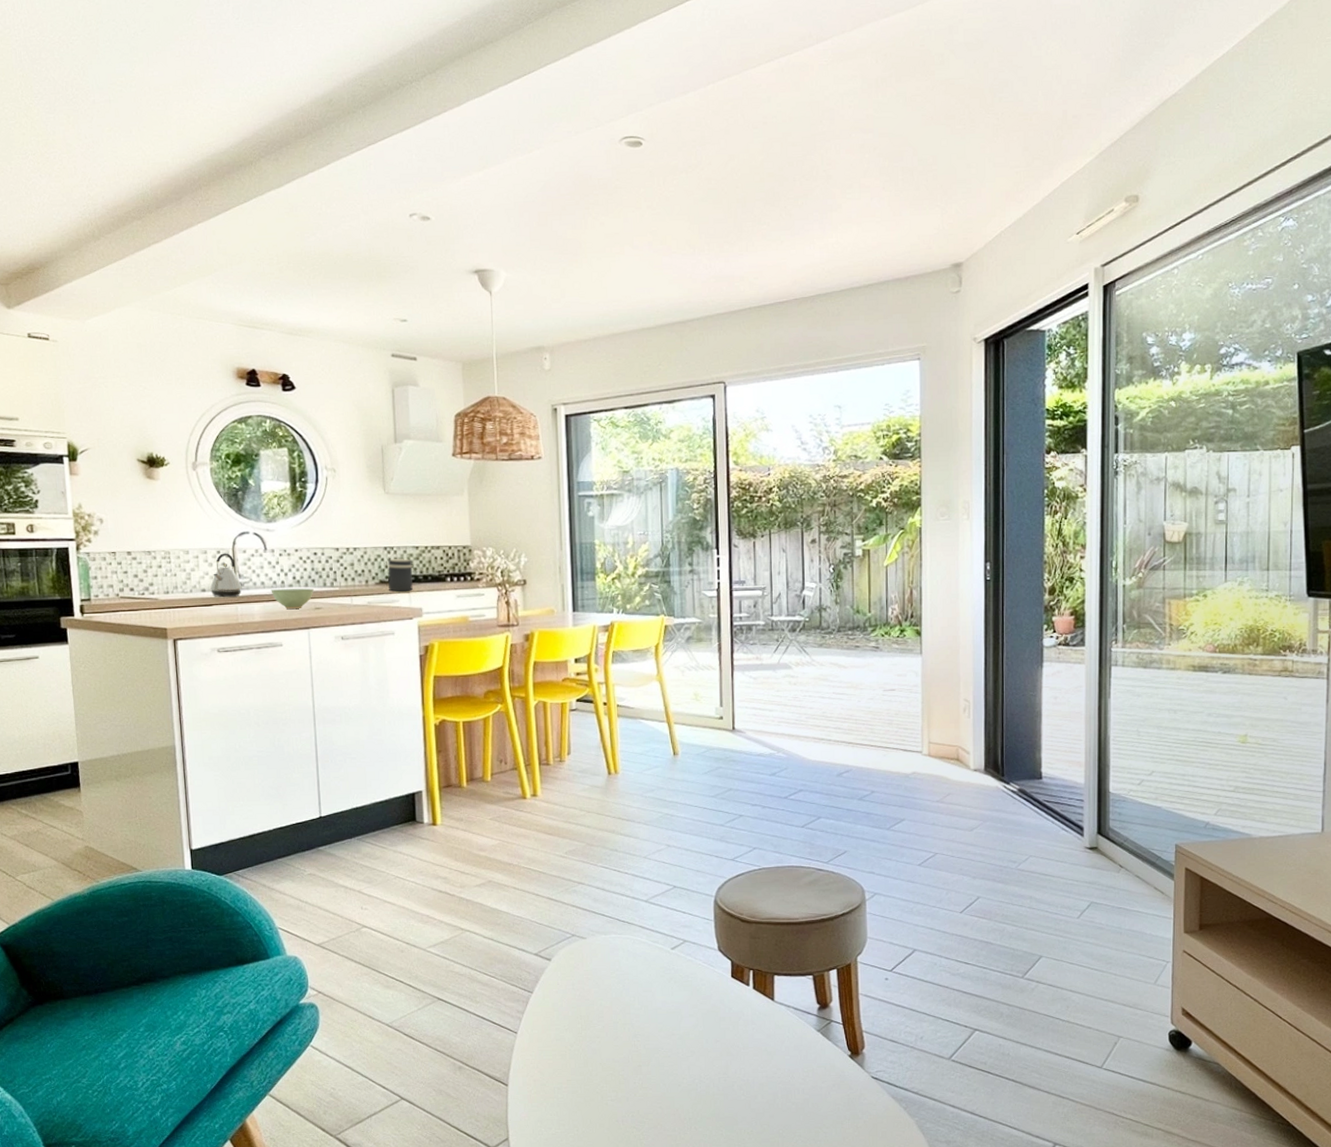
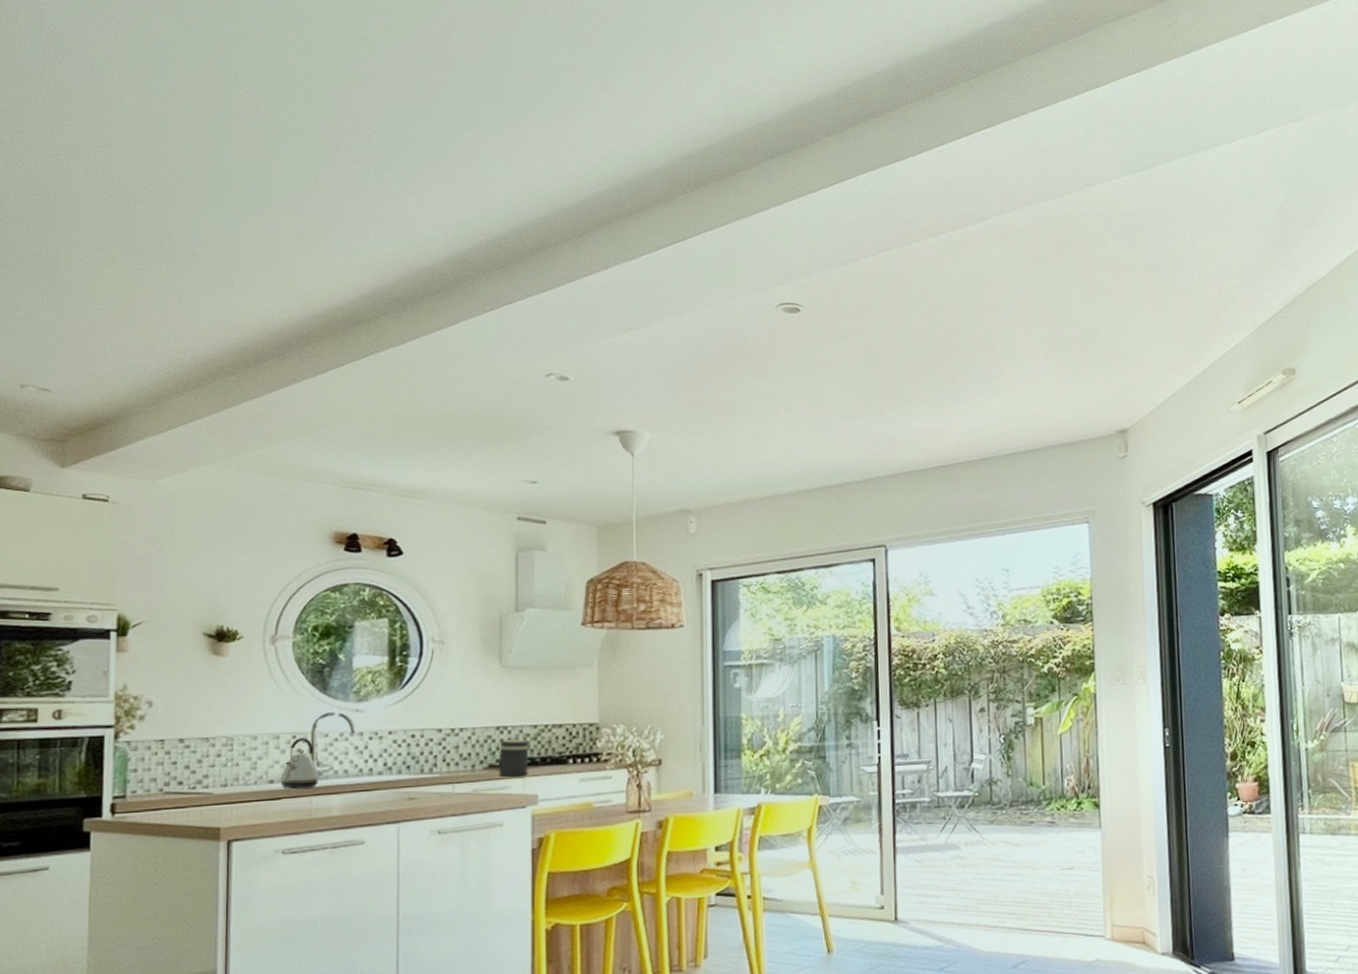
bowl: present [271,588,314,610] -> none [355,776,408,801]

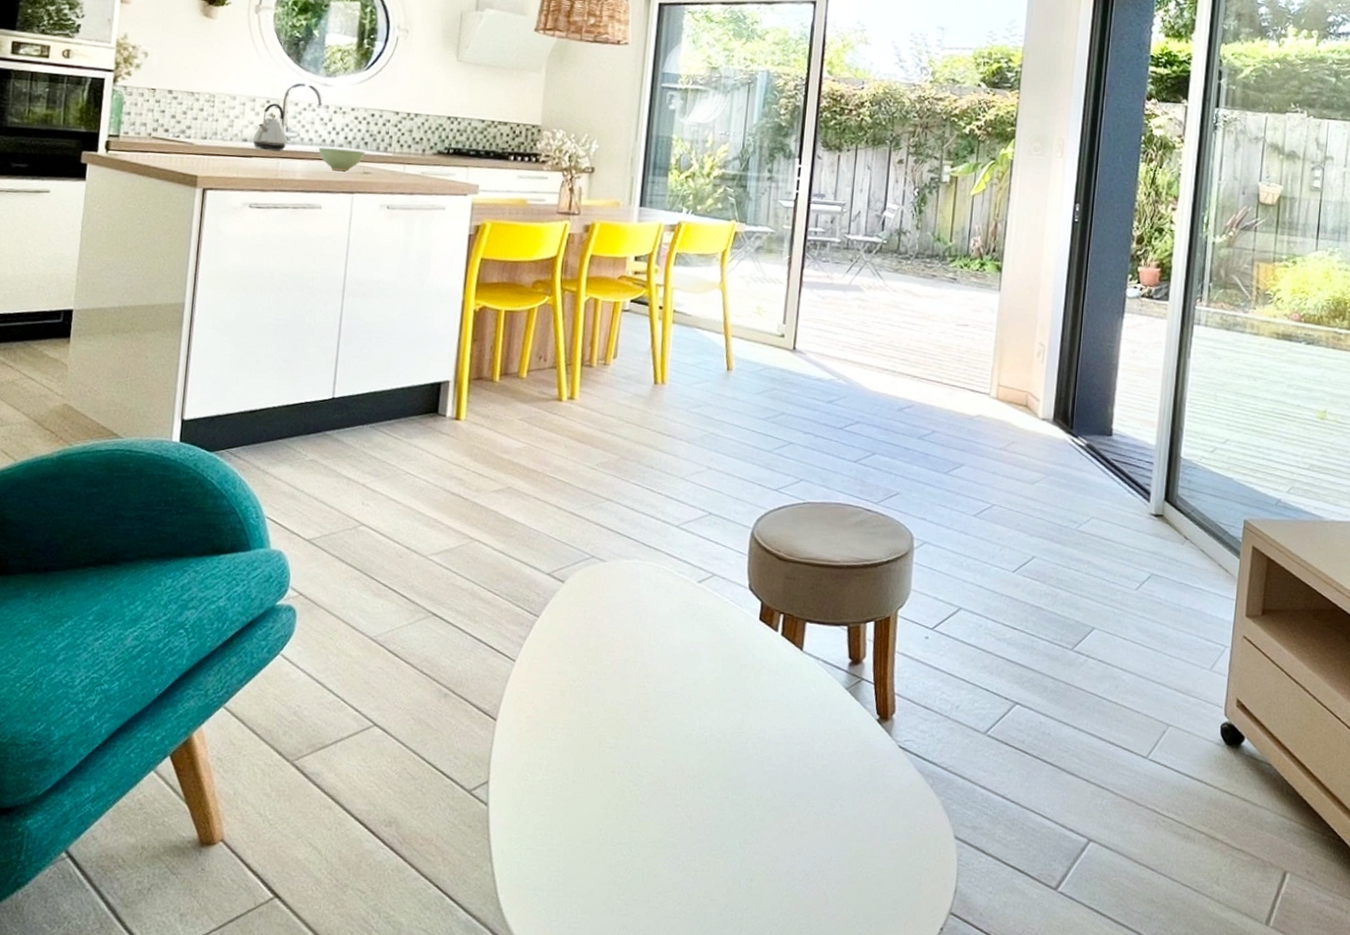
bowl: none [355,776,408,801] -> present [318,147,365,172]
cylinder: present [498,739,529,777] -> none [446,130,476,166]

